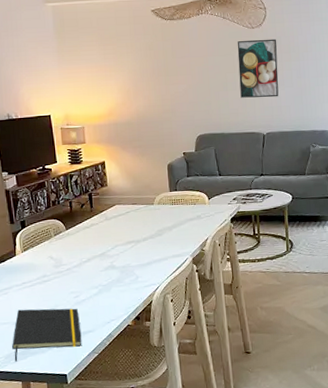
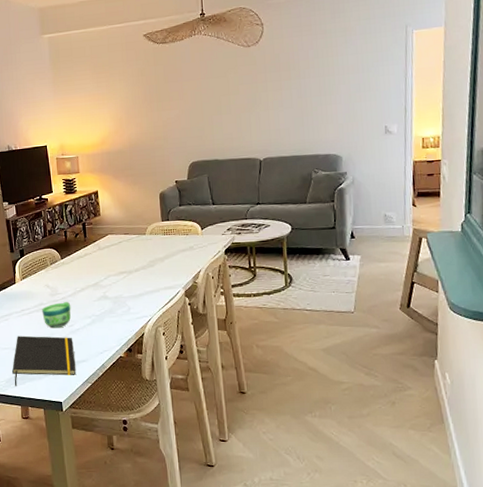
cup: none [45,273,77,301] -> present [42,302,71,329]
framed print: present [237,39,279,98] -> none [232,56,277,122]

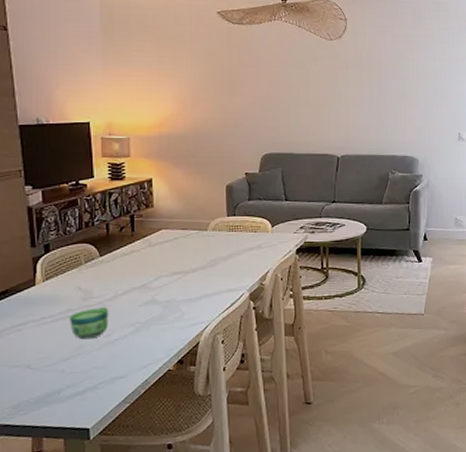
notepad: present [12,335,76,386] -> none [23,349,111,413]

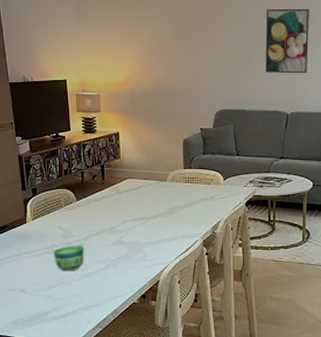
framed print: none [313,52,358,117] -> present [266,8,310,74]

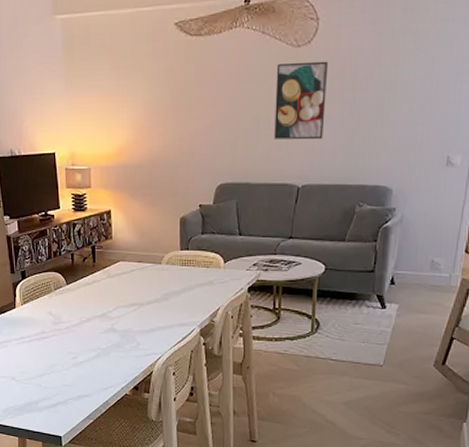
cup: present [54,245,85,271] -> none [43,332,75,360]

